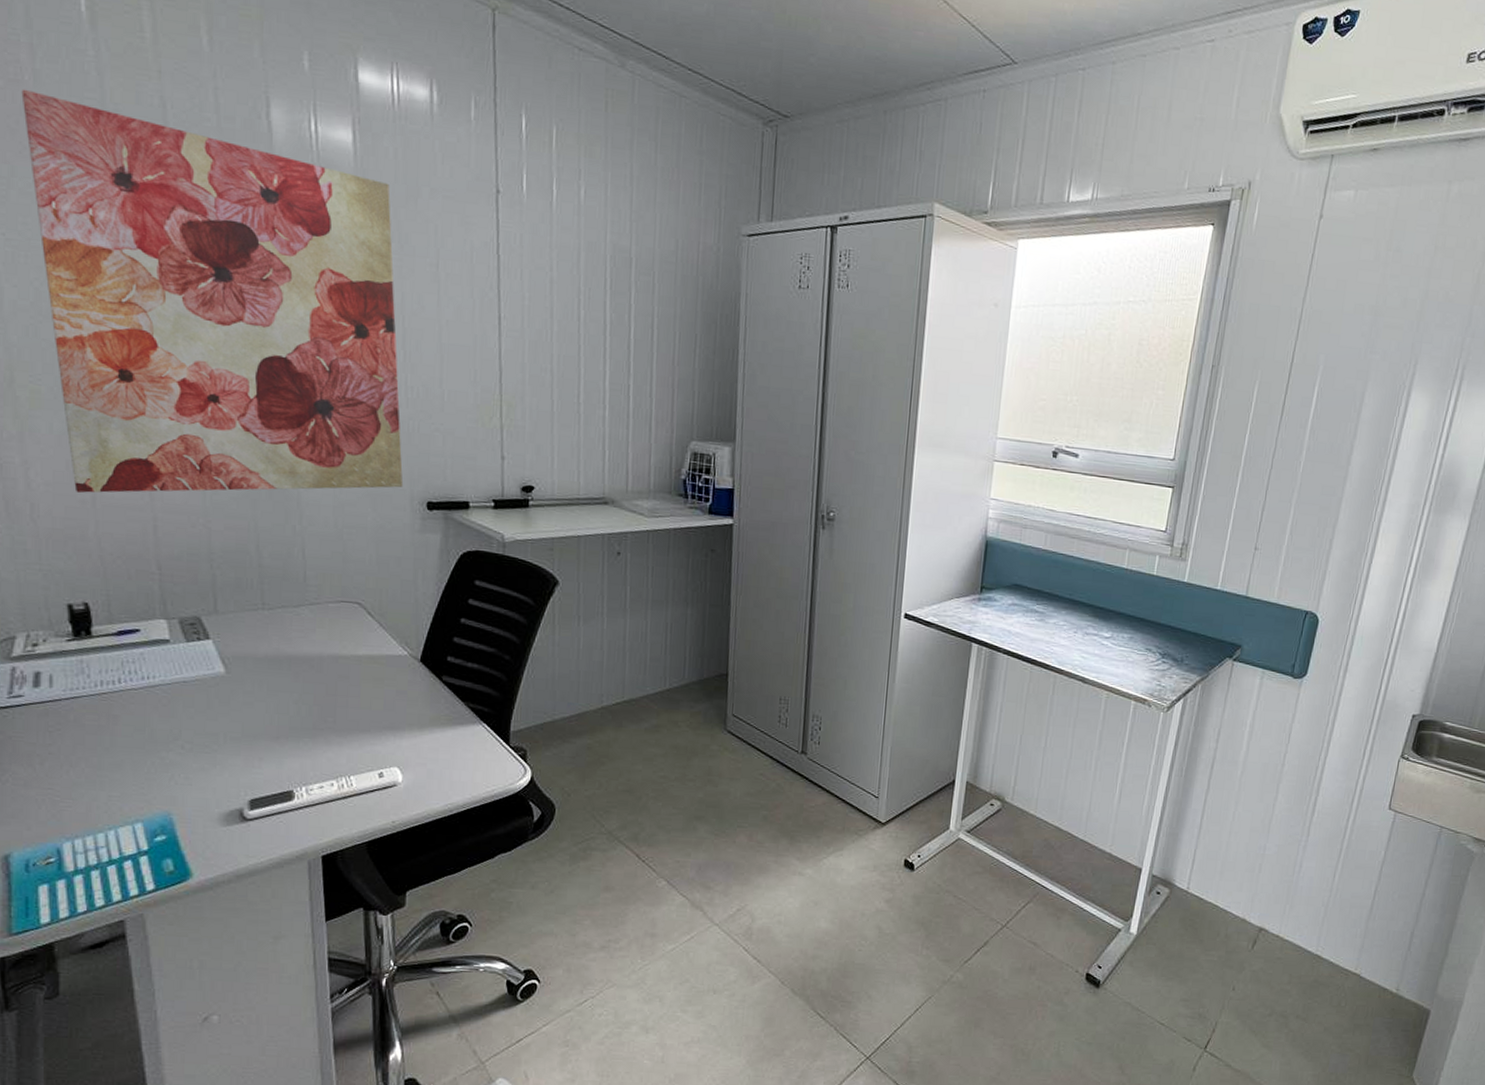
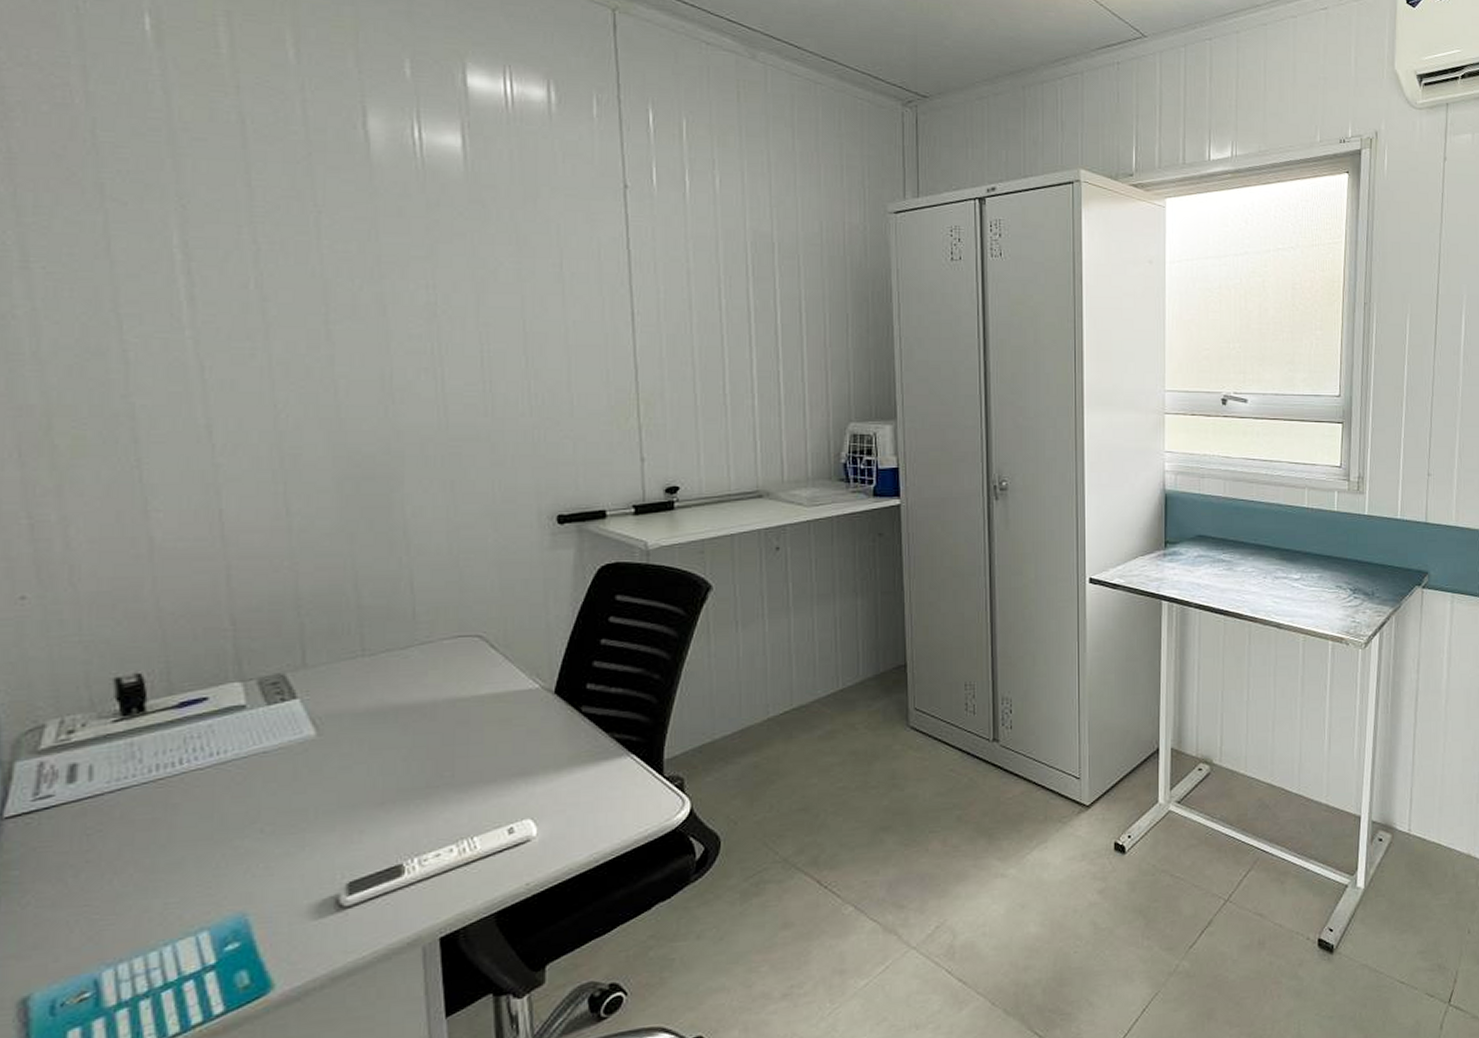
wall art: present [21,89,404,493] -> none [70,112,529,547]

